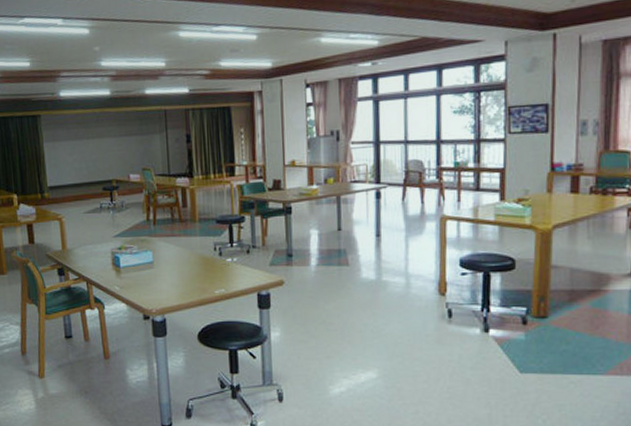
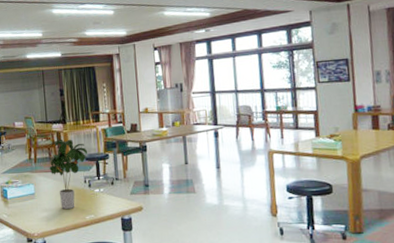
potted plant: none [171,196,220,281] -> present [49,139,88,209]

